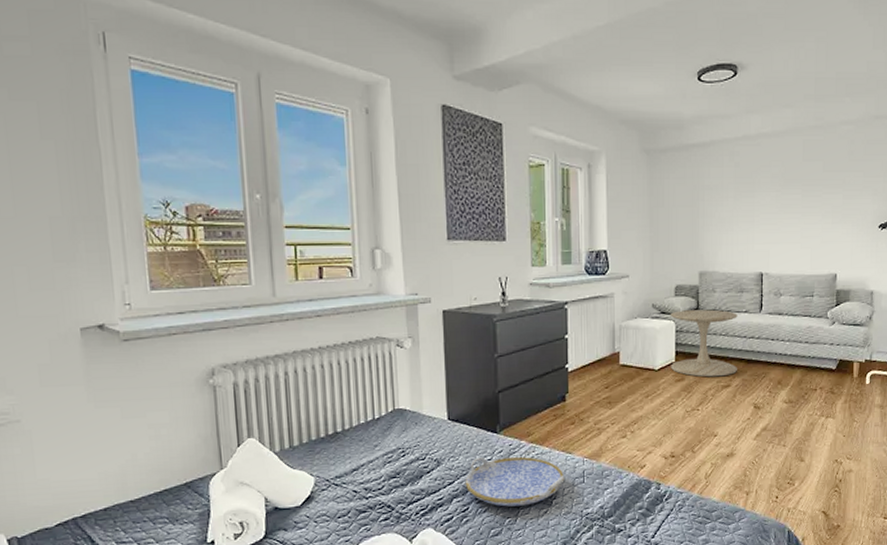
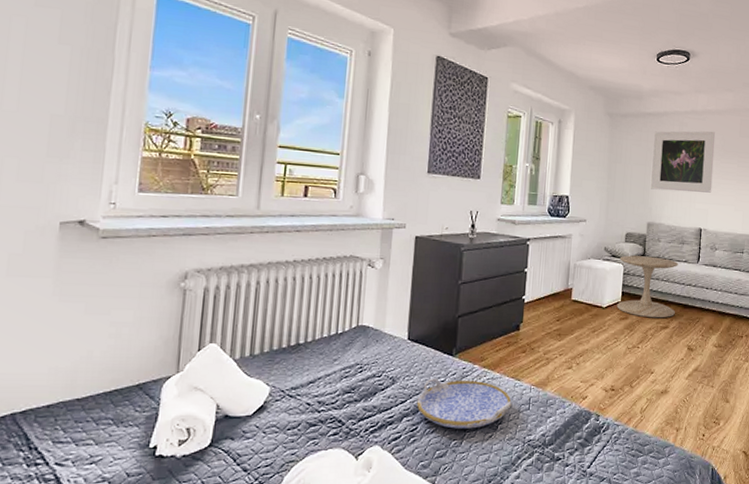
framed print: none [700,158,774,233] -> present [651,131,716,193]

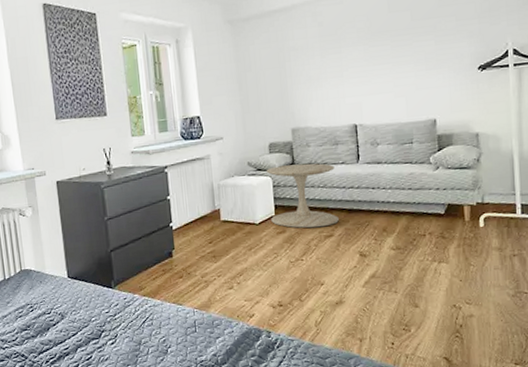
serving tray: present [416,378,512,429] -> none [87,309,177,355]
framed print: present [651,131,716,193] -> none [284,13,363,92]

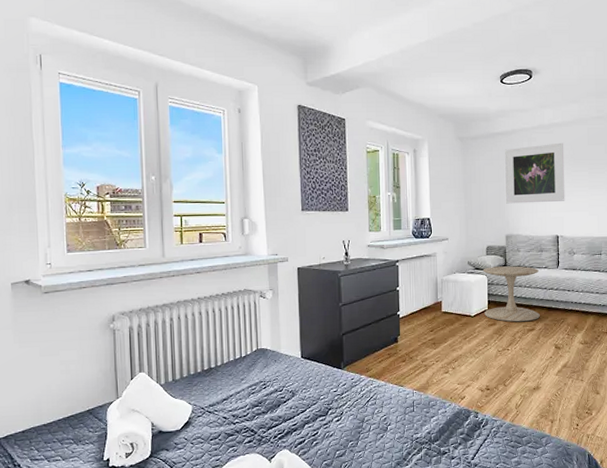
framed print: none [284,13,363,92] -> present [505,142,565,204]

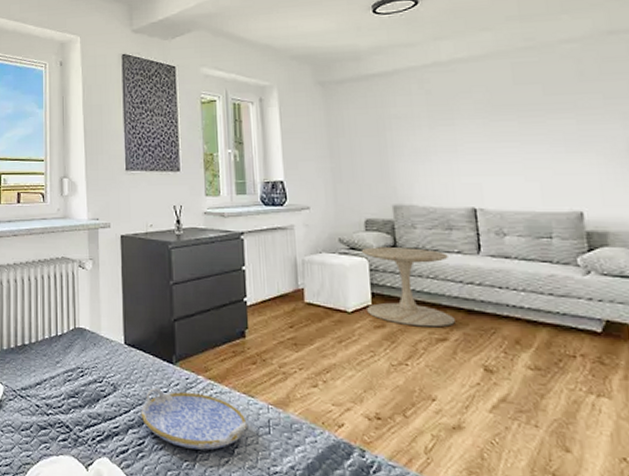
serving tray: none [315,389,398,432] -> present [140,387,247,450]
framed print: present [505,142,565,204] -> none [384,83,483,164]

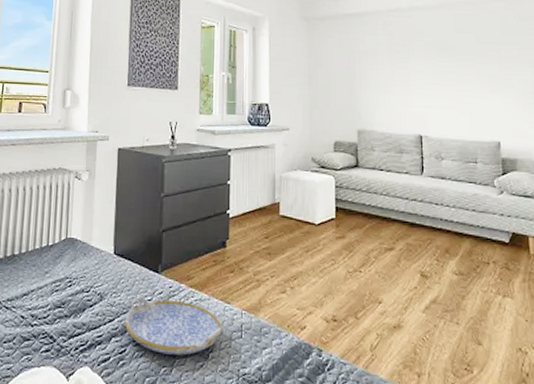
side table: present [361,247,455,328] -> none [329,166,400,238]

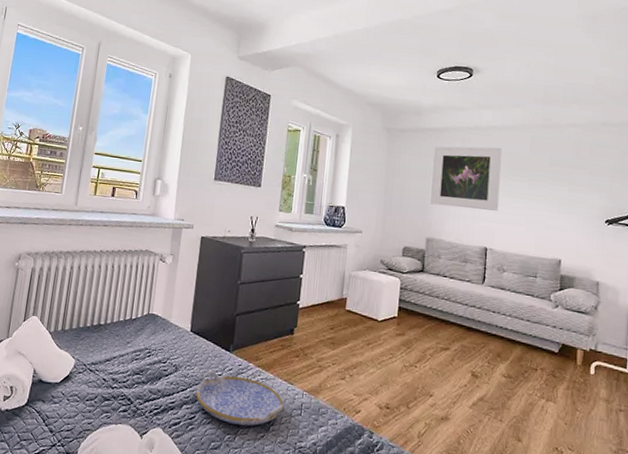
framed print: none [356,28,429,96] -> present [430,146,503,211]

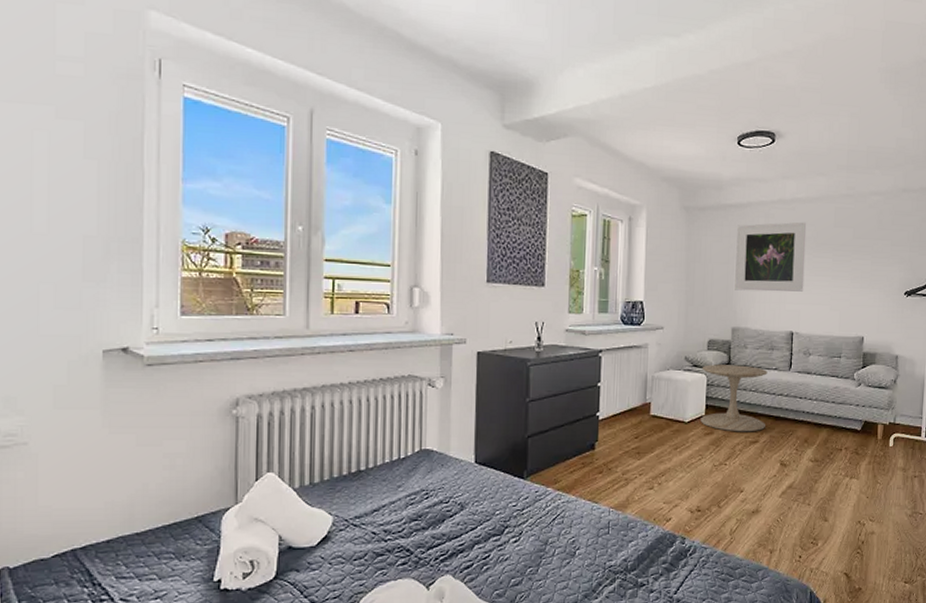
serving tray: present [195,370,284,426] -> none [488,503,589,556]
side table: none [393,269,461,339] -> present [701,364,768,432]

